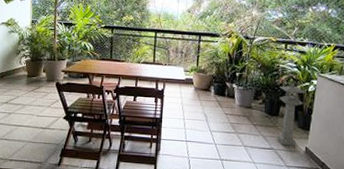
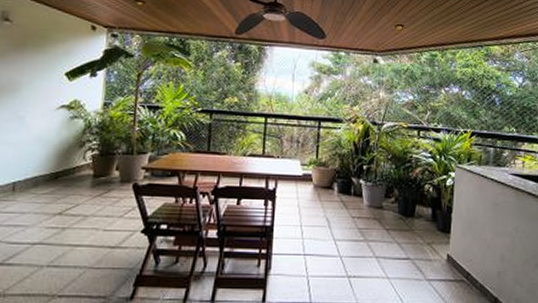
lantern: present [277,83,307,146] -> none [413,176,444,253]

